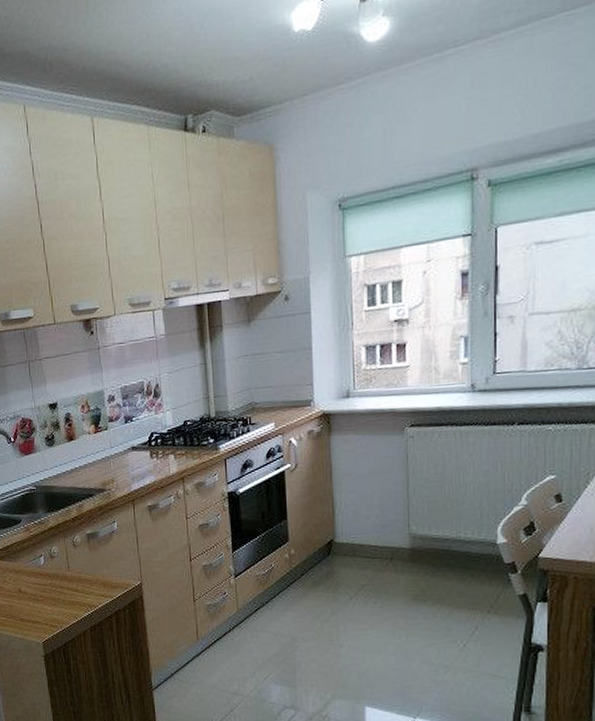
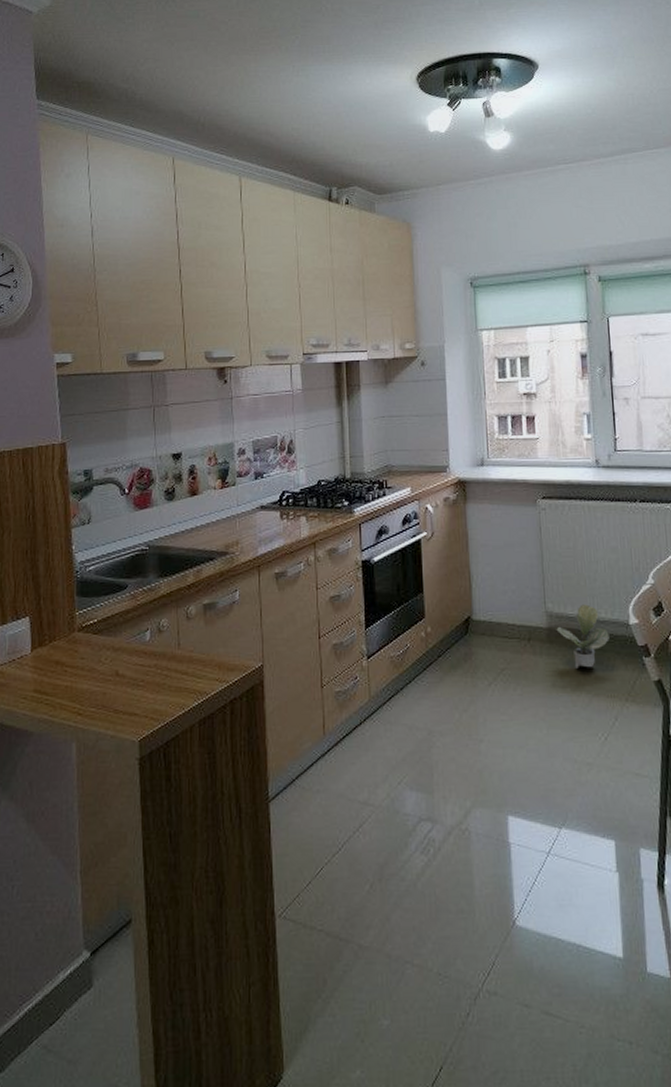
potted plant: none [419,526,474,584] -> present [556,604,609,668]

